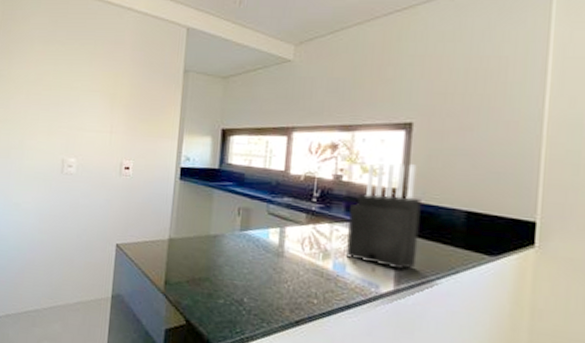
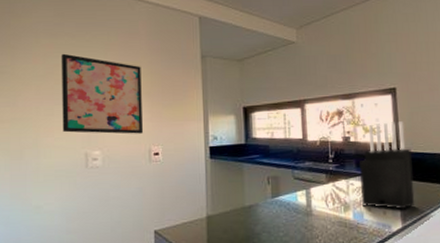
wall art: none [45,60,123,146] -> present [61,53,144,134]

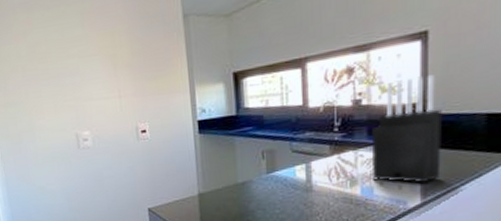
wall art: present [61,53,144,134] -> none [39,28,129,114]

